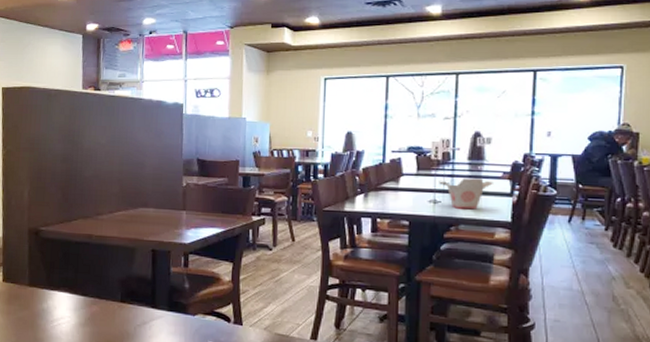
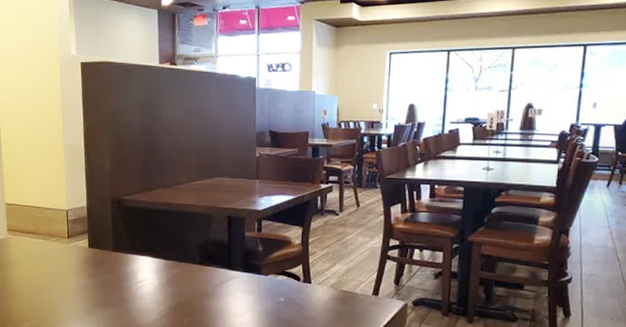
takeout container: present [439,178,493,210] -> none [492,147,542,176]

